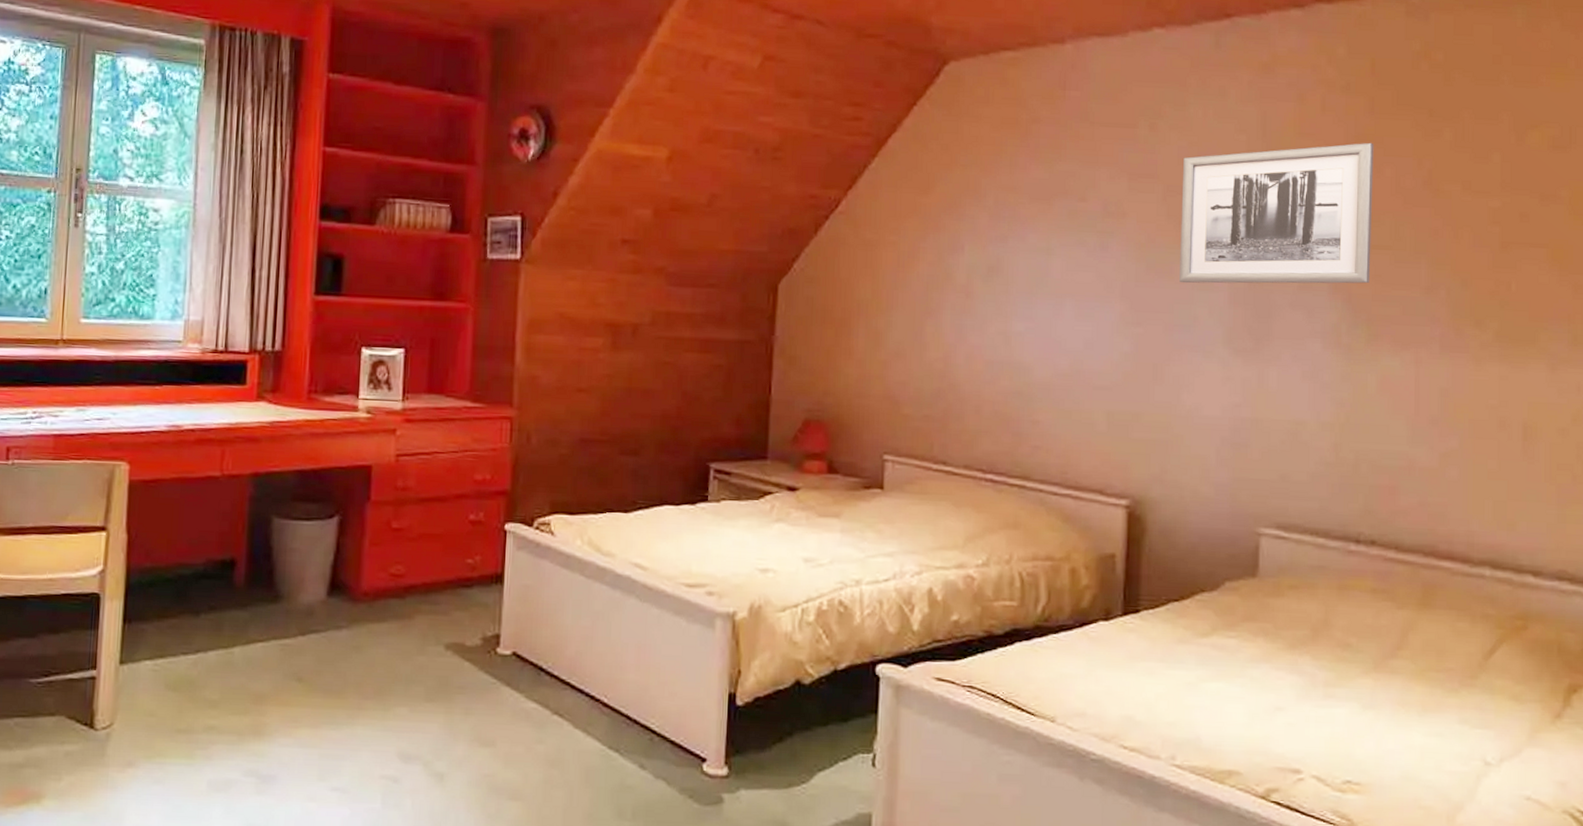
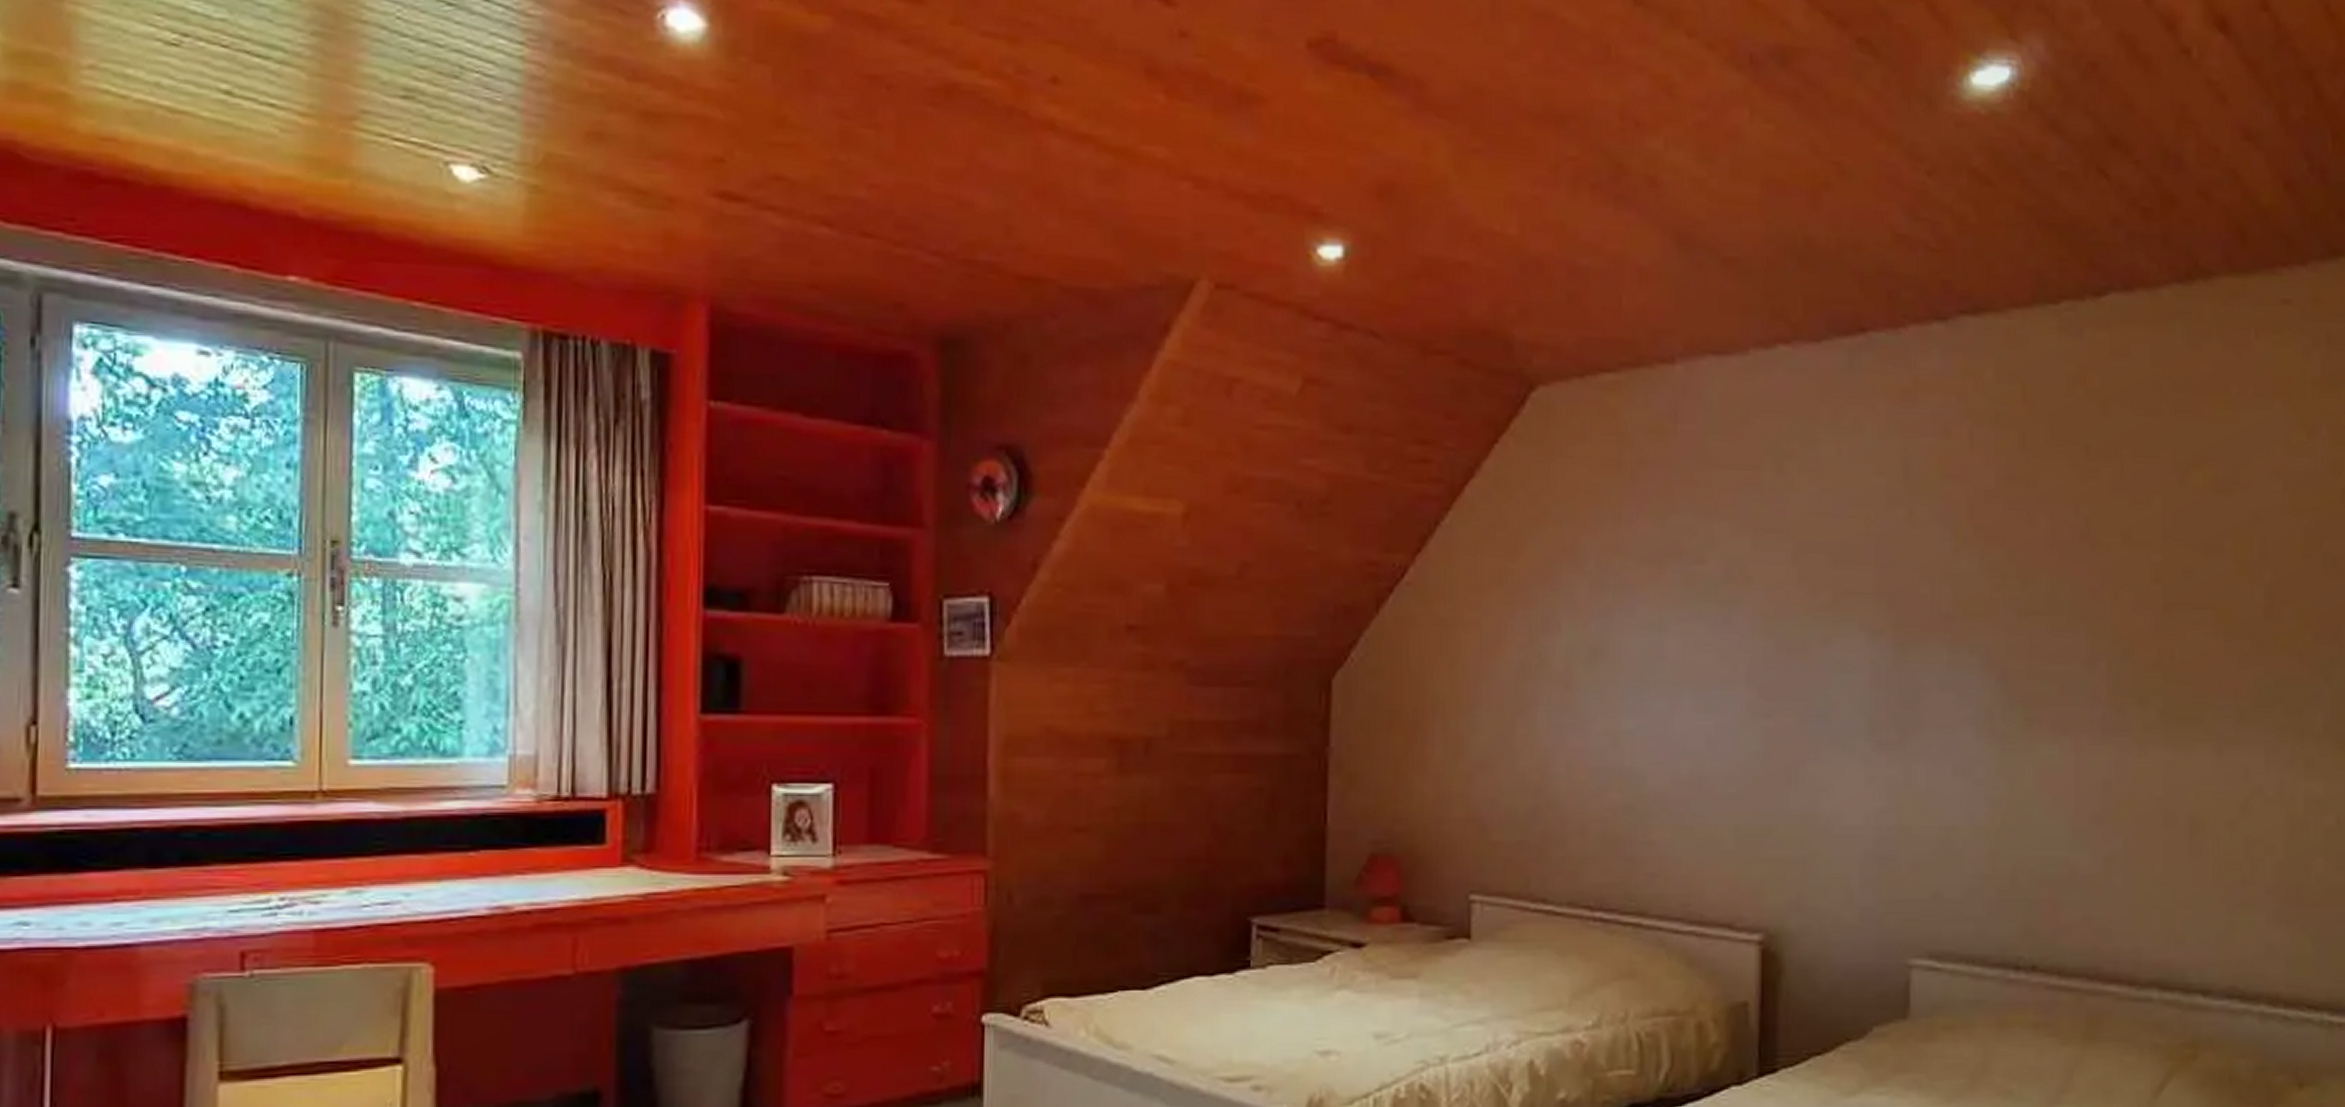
wall art: present [1179,142,1374,284] -> none [1814,486,2027,663]

